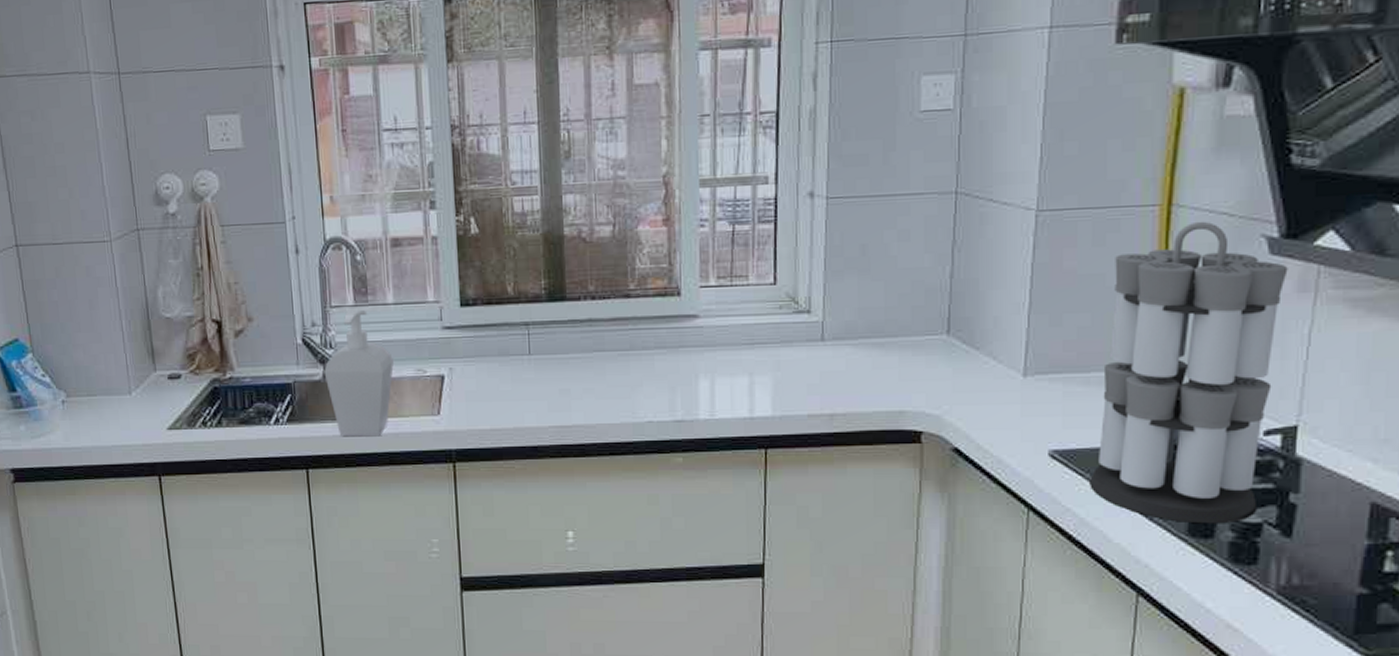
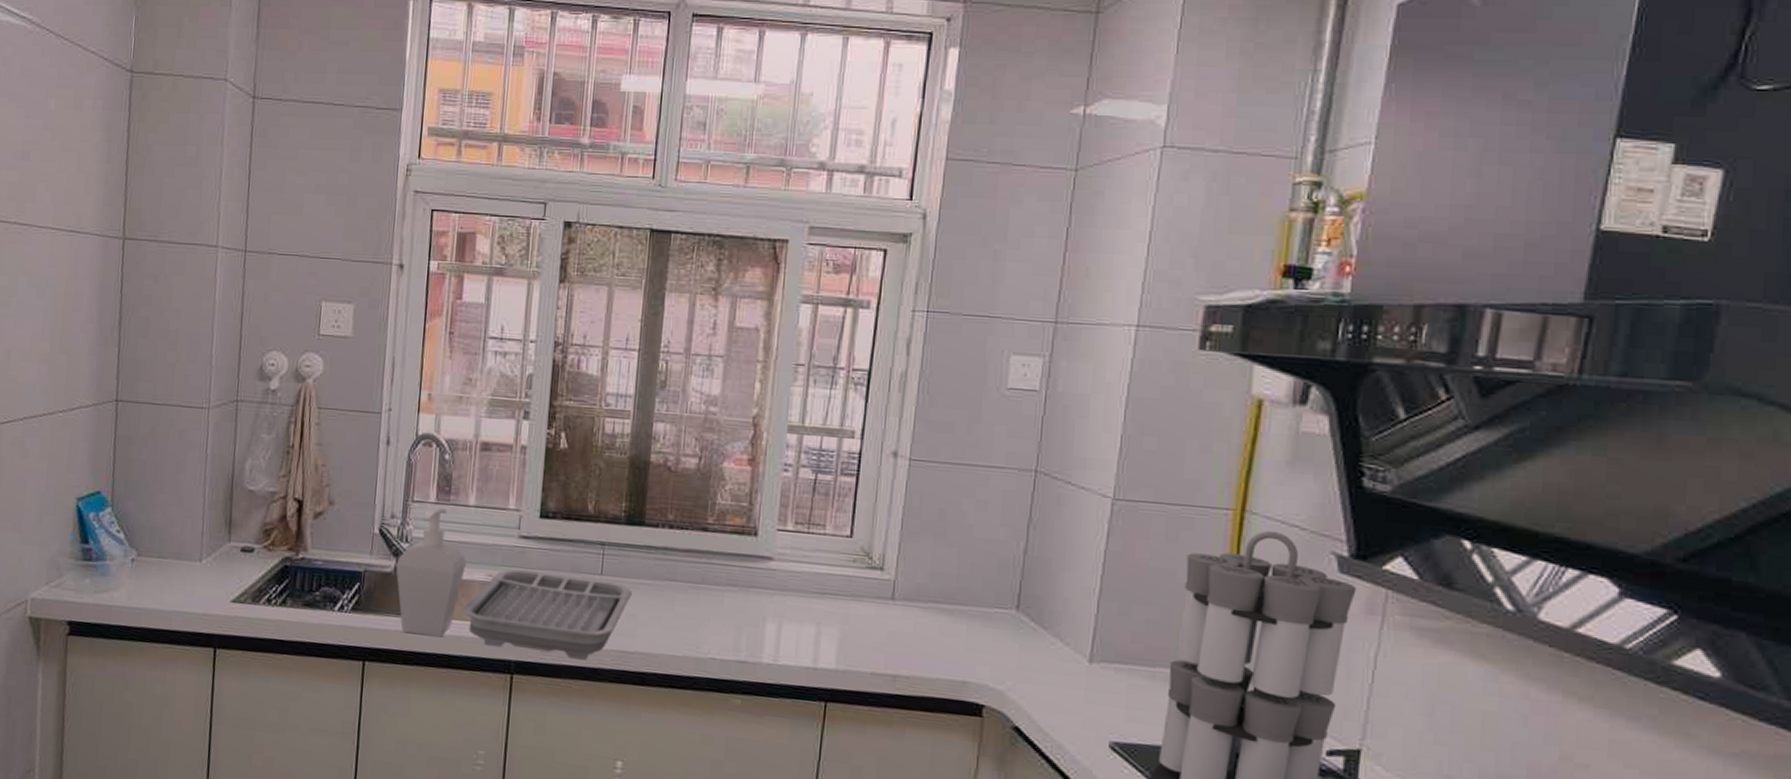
dish rack: none [396,359,562,441] -> present [462,569,632,661]

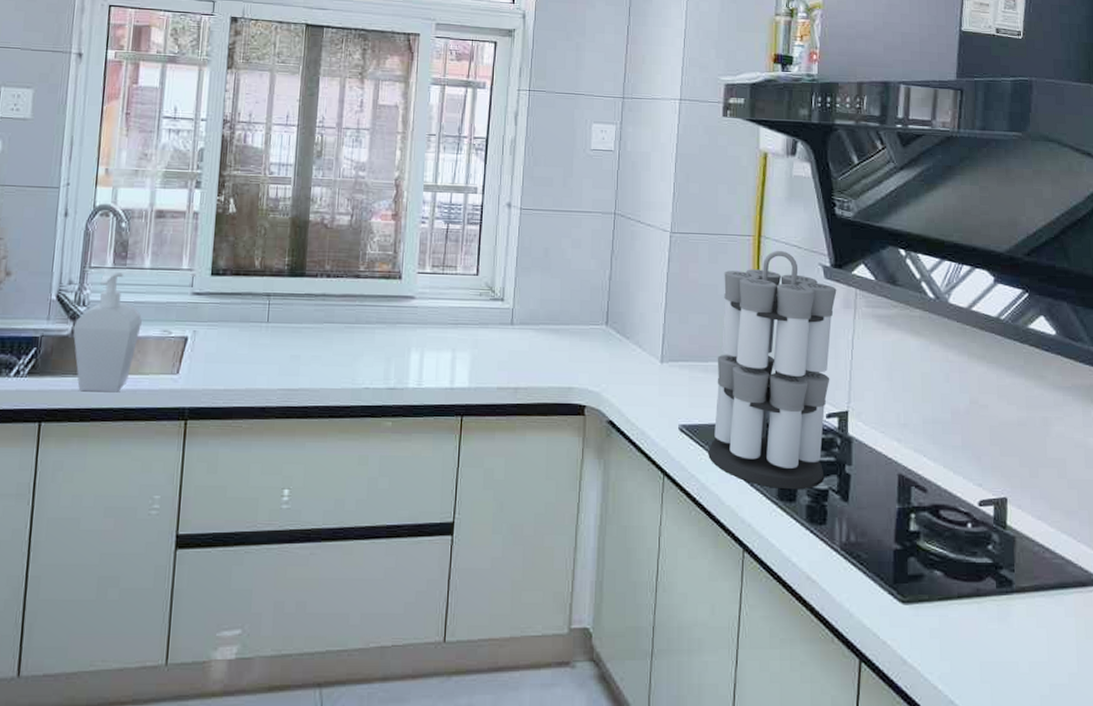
dish rack: present [462,569,632,661] -> none [138,323,295,401]

